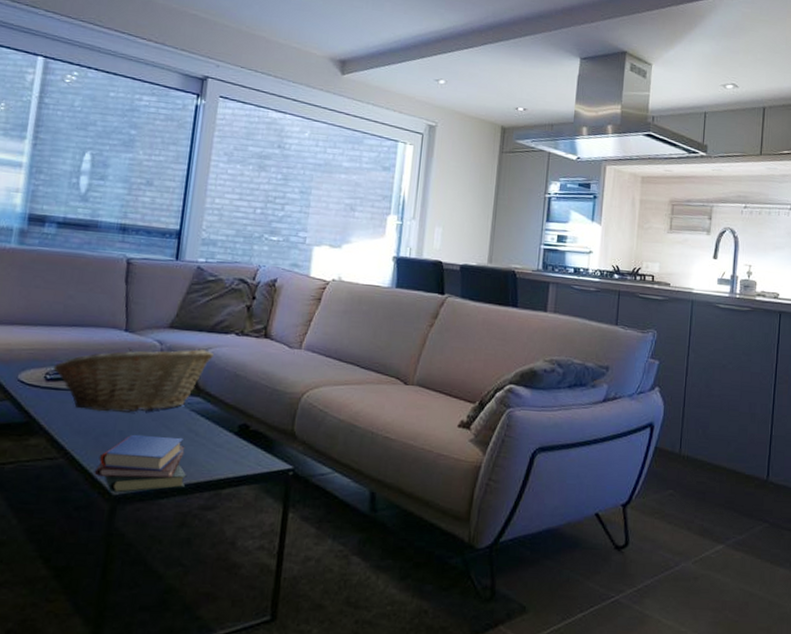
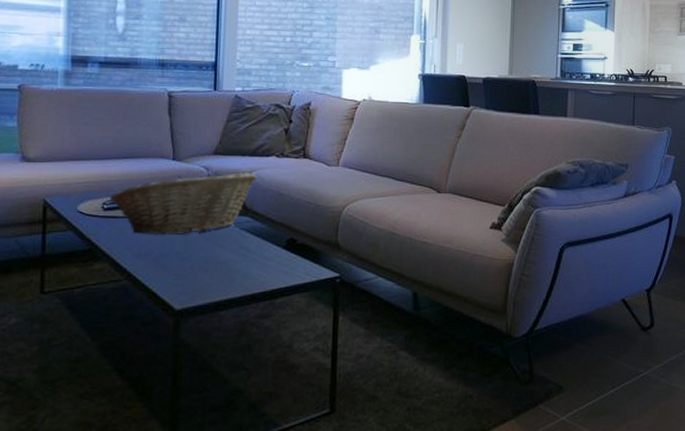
book: present [94,434,187,493] -> none [156,254,243,308]

